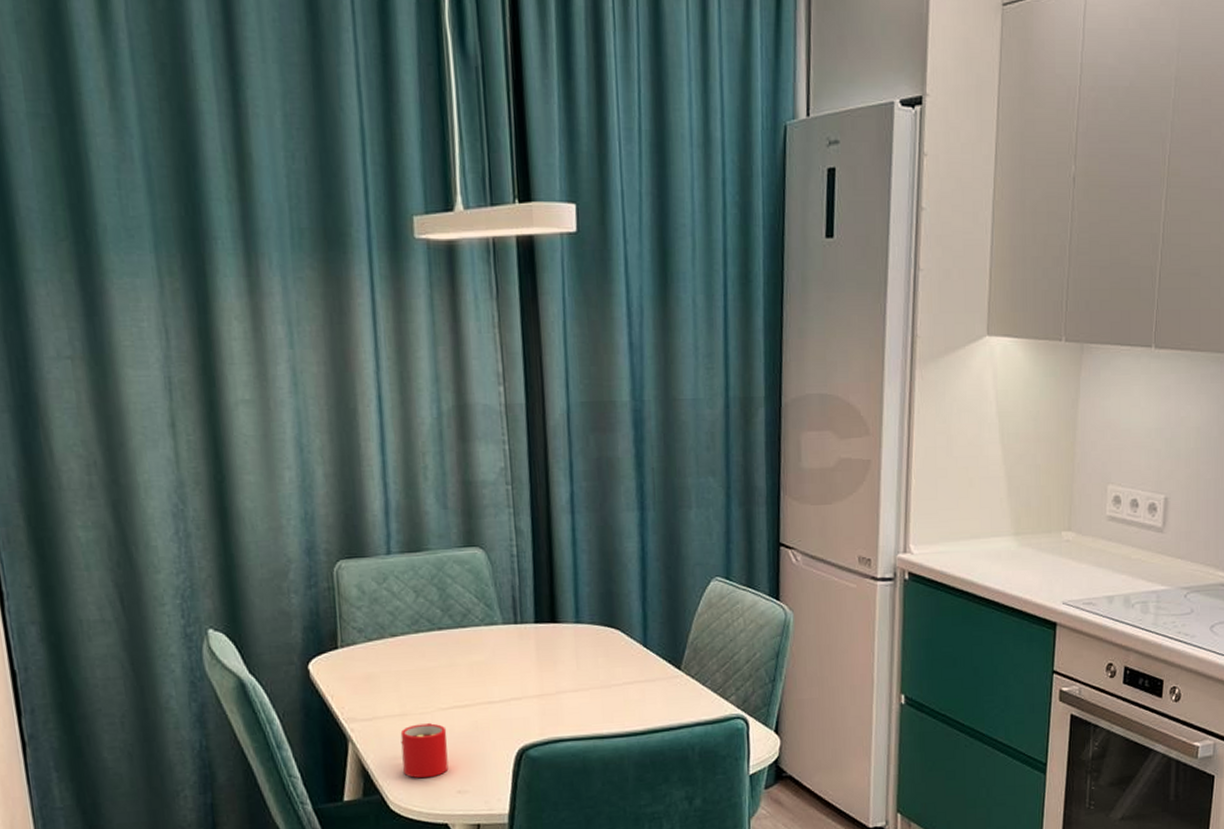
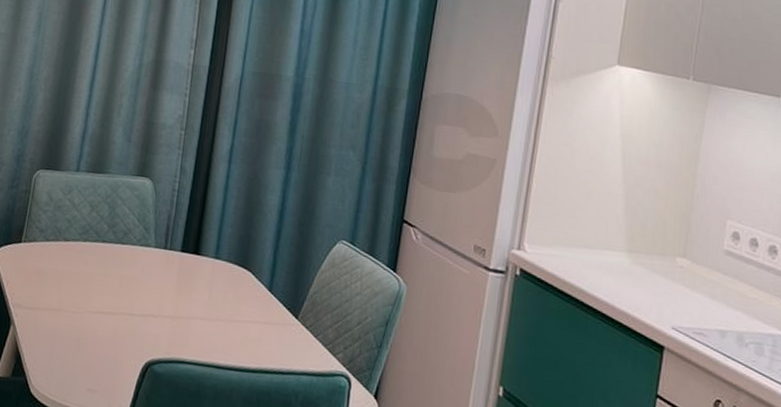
mug: present [400,722,449,779] -> none [48,320,91,371]

